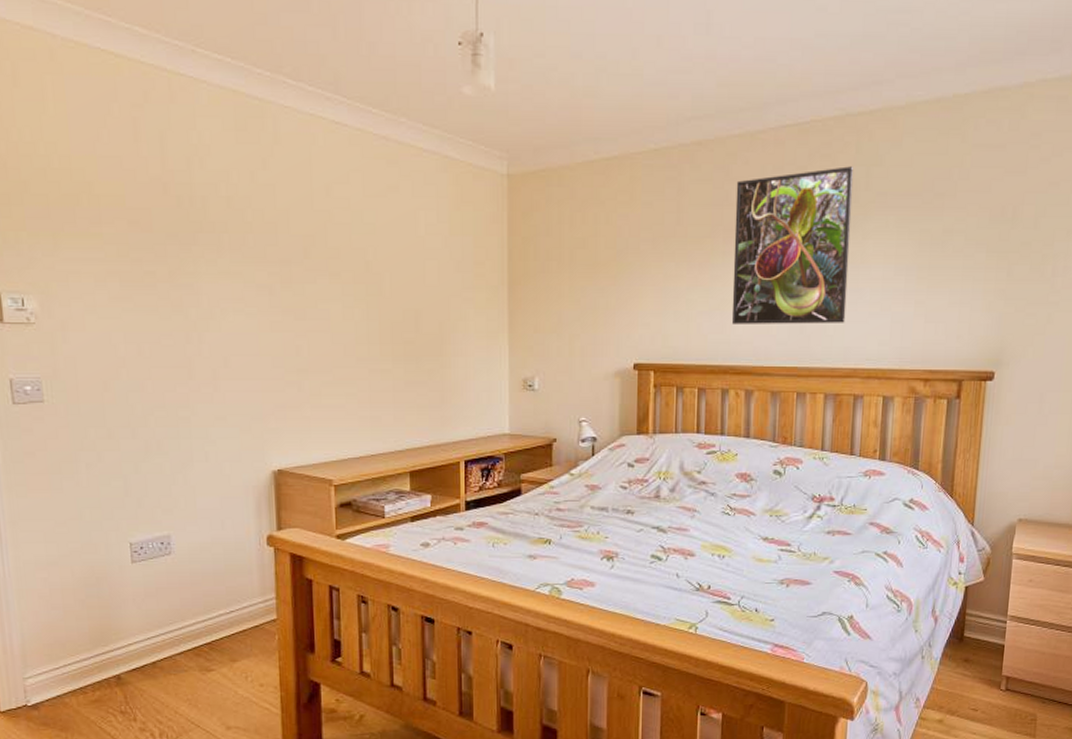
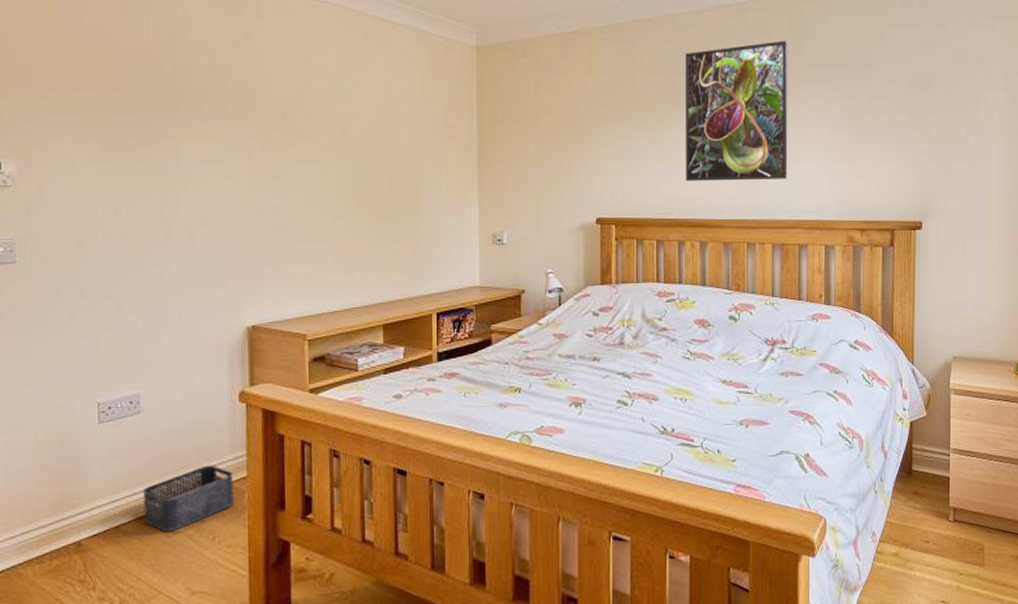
storage bin: none [177,606,265,669] -> present [143,465,234,532]

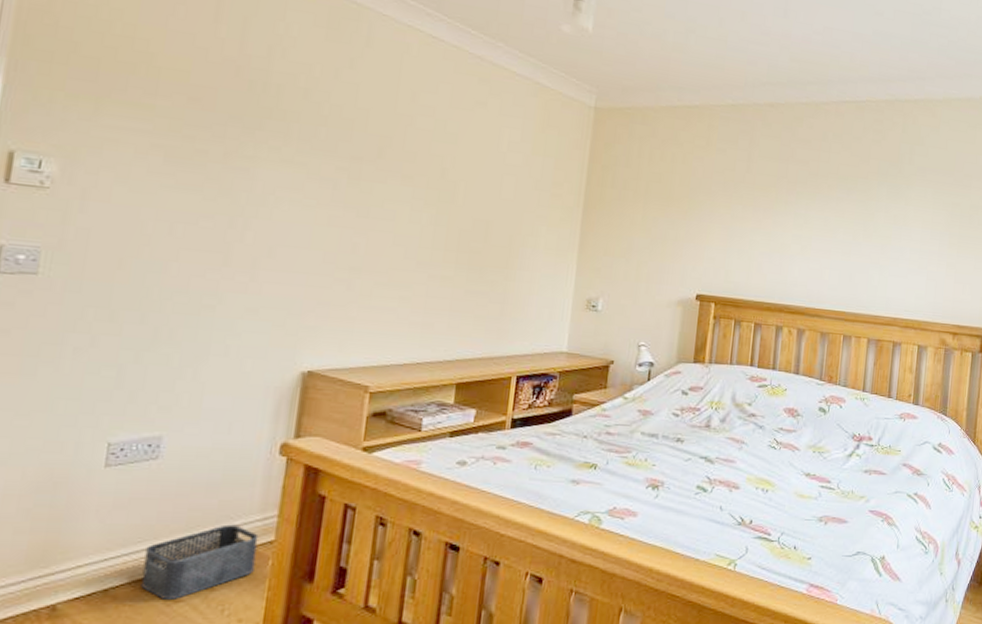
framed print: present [685,40,788,181] -> none [789,141,900,276]

